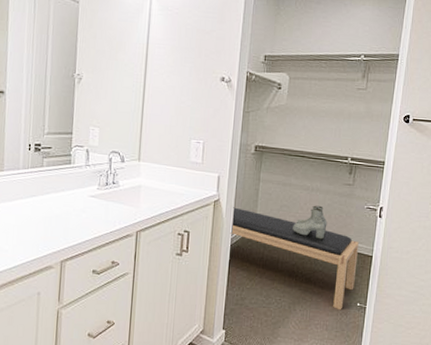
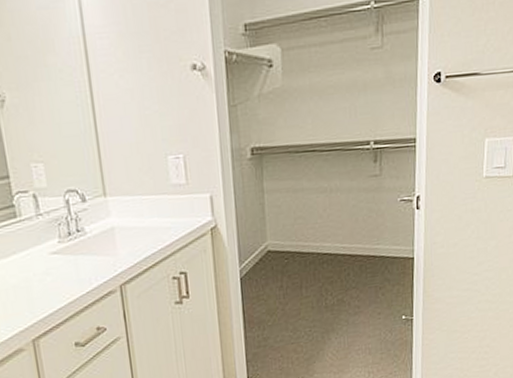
bench: present [230,207,359,311] -> none [236,231,397,329]
boots: present [293,205,327,240] -> none [313,208,355,251]

